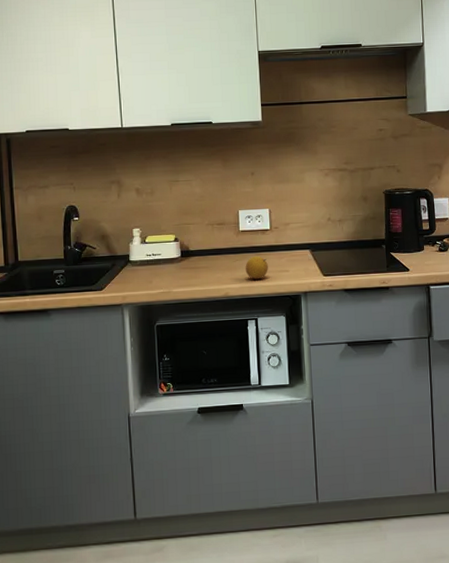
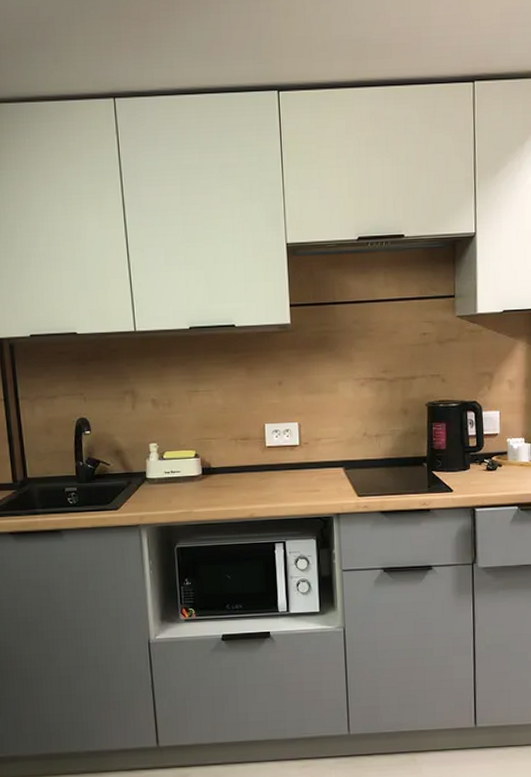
fruit: present [245,256,268,280] -> none [272,474,297,500]

